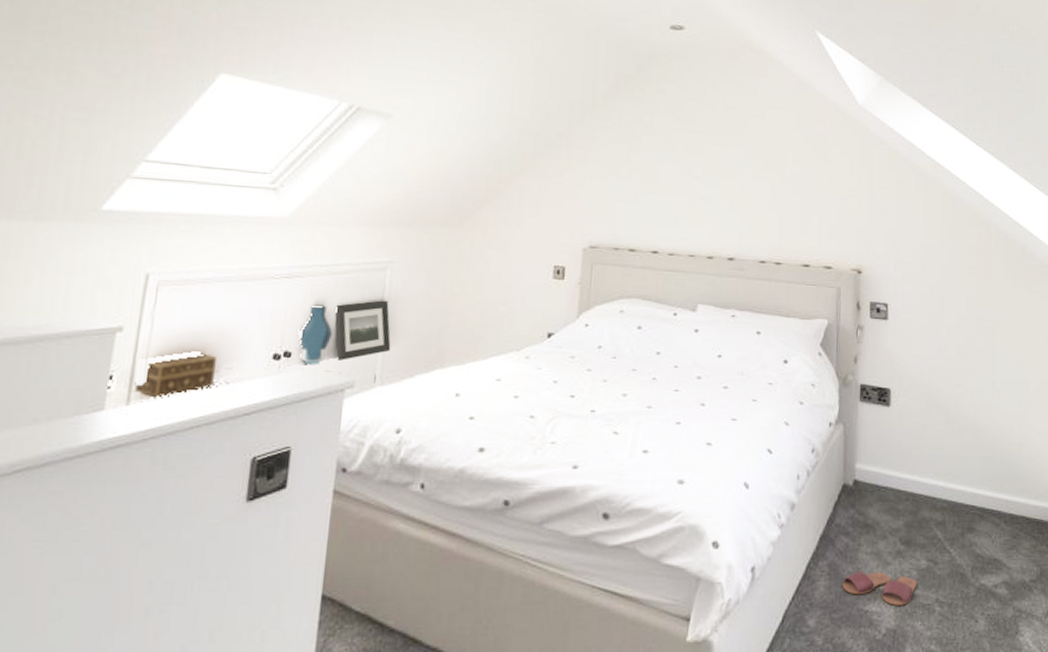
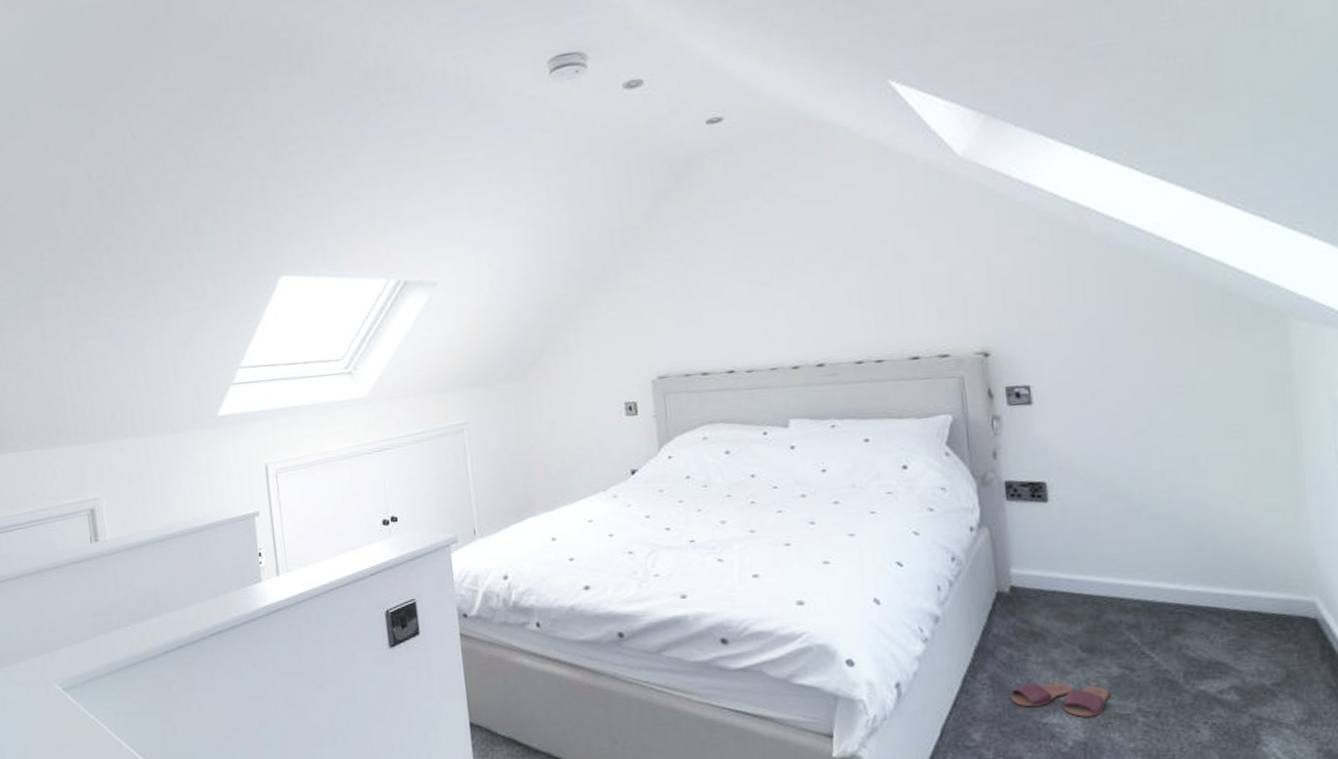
decorative box: present [134,353,216,397] -> none [279,526,340,567]
vase: present [299,305,332,366] -> none [400,471,429,527]
picture frame: present [335,300,391,361] -> none [426,459,483,520]

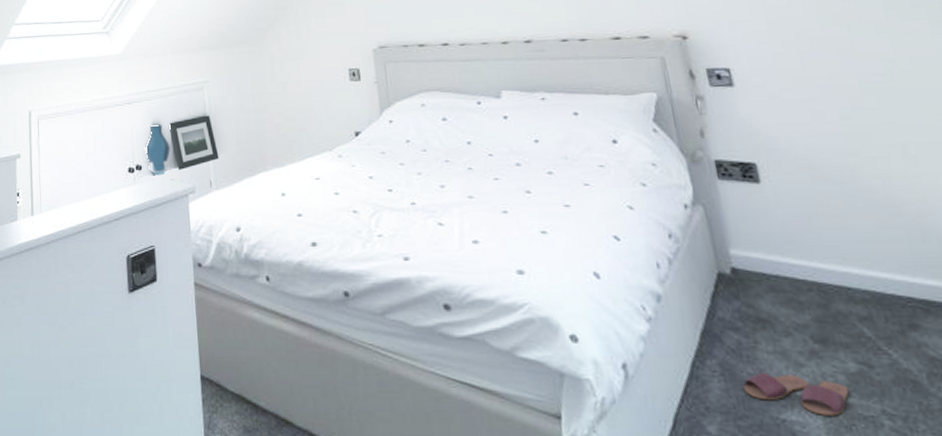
vase: none [400,471,429,527] -> present [145,124,170,176]
picture frame: none [426,459,483,520] -> present [169,115,219,170]

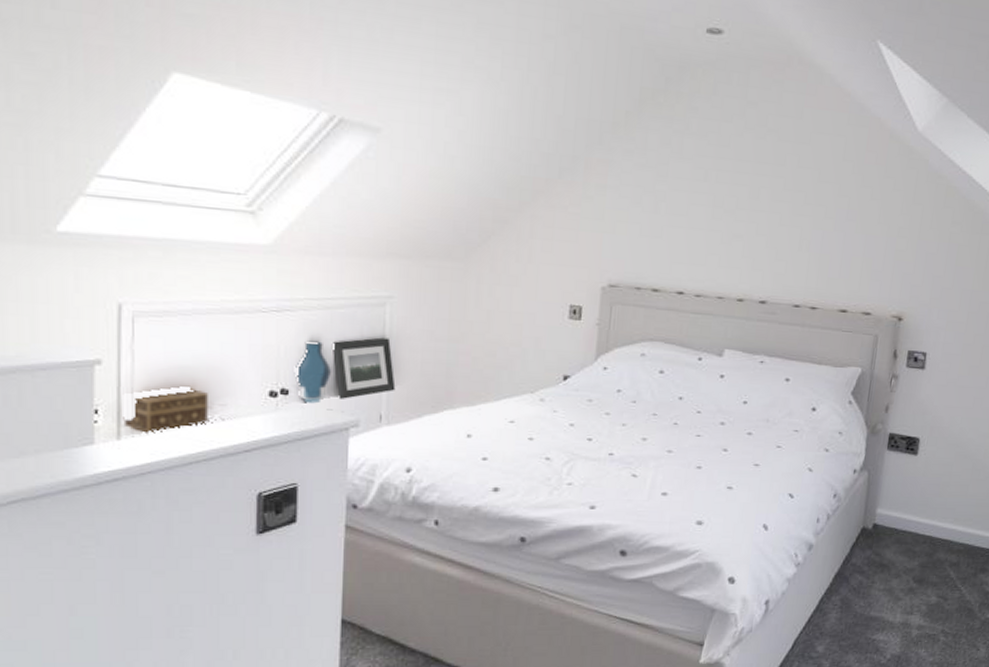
decorative box: none [34,171,89,208] -> present [123,389,208,432]
slippers: present [743,372,850,416] -> none [853,604,926,635]

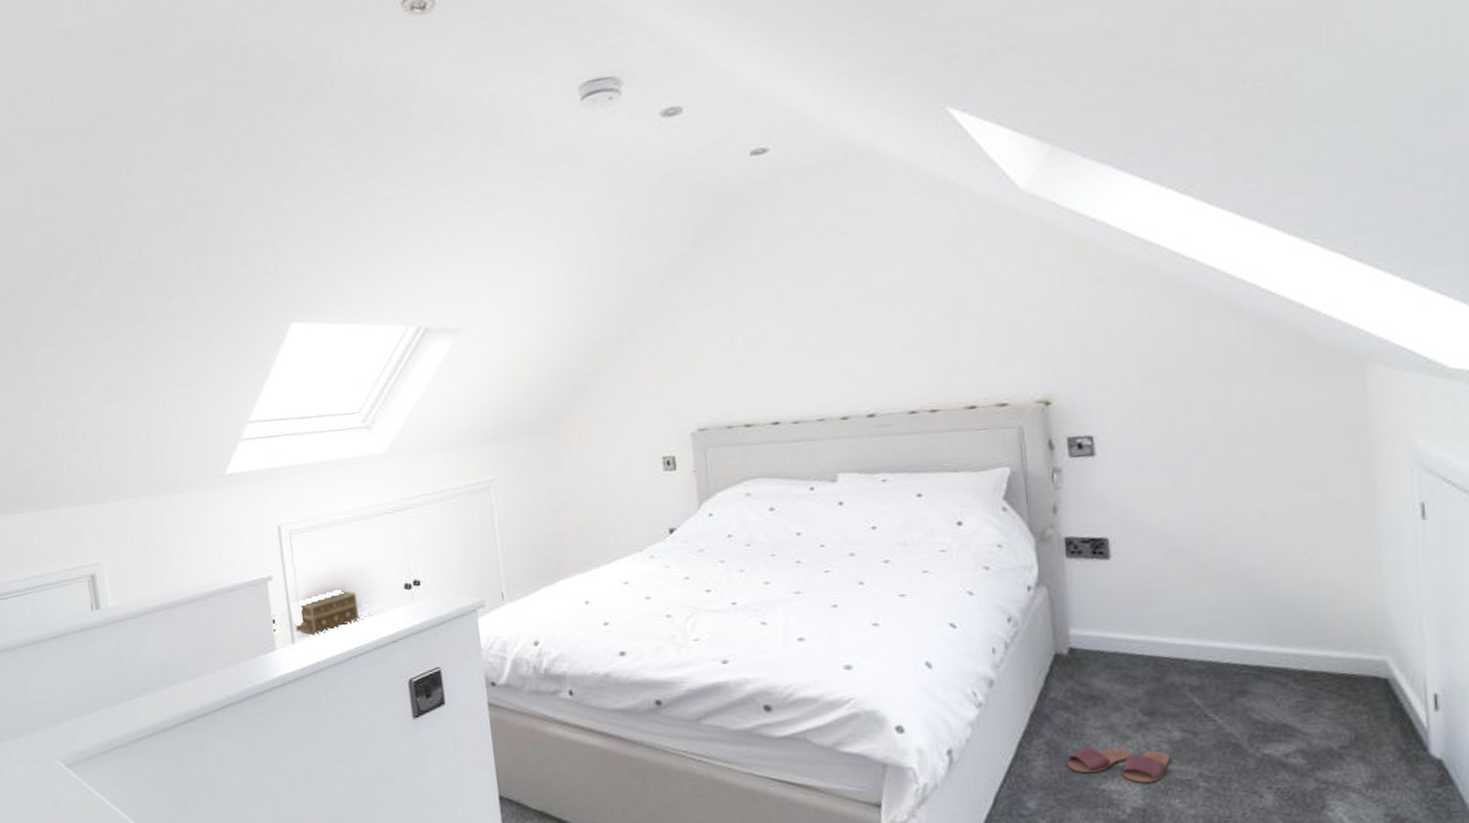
vase: present [295,341,331,404] -> none [422,532,453,591]
picture frame: present [333,337,396,399] -> none [450,519,512,583]
slippers: none [853,604,926,635] -> present [1067,746,1171,783]

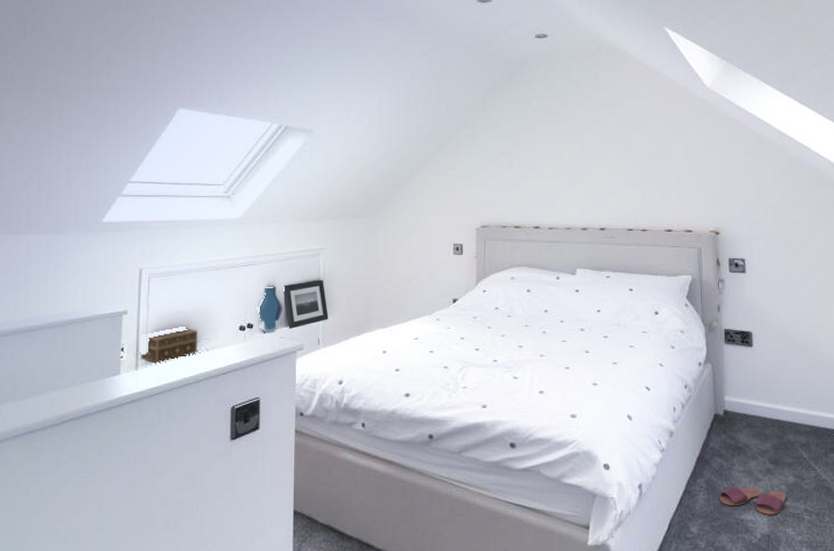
vase: none [422,532,453,591] -> present [258,286,282,334]
picture frame: none [450,519,512,583] -> present [284,279,329,329]

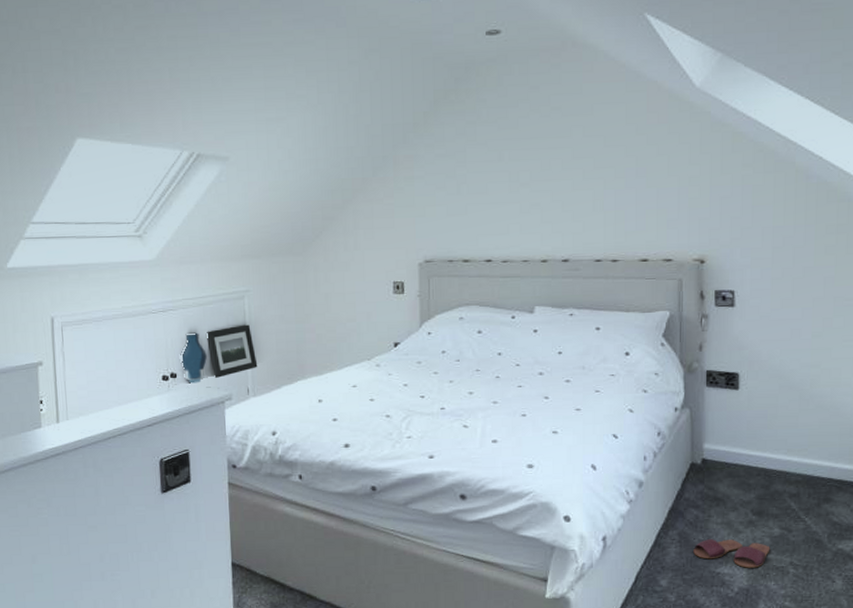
decorative box: present [140,328,197,363] -> none [60,379,119,415]

